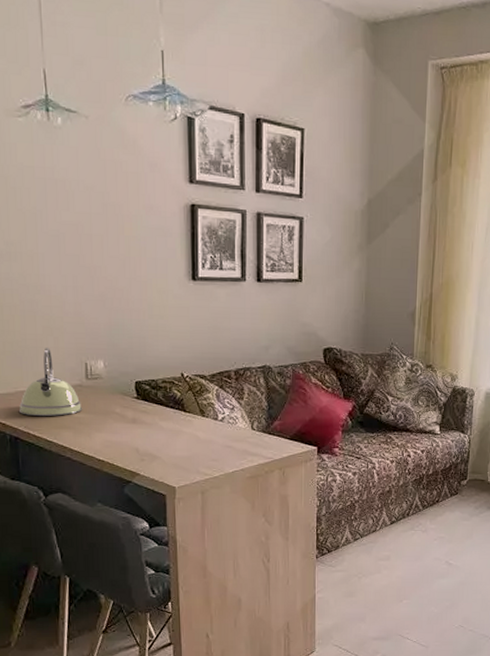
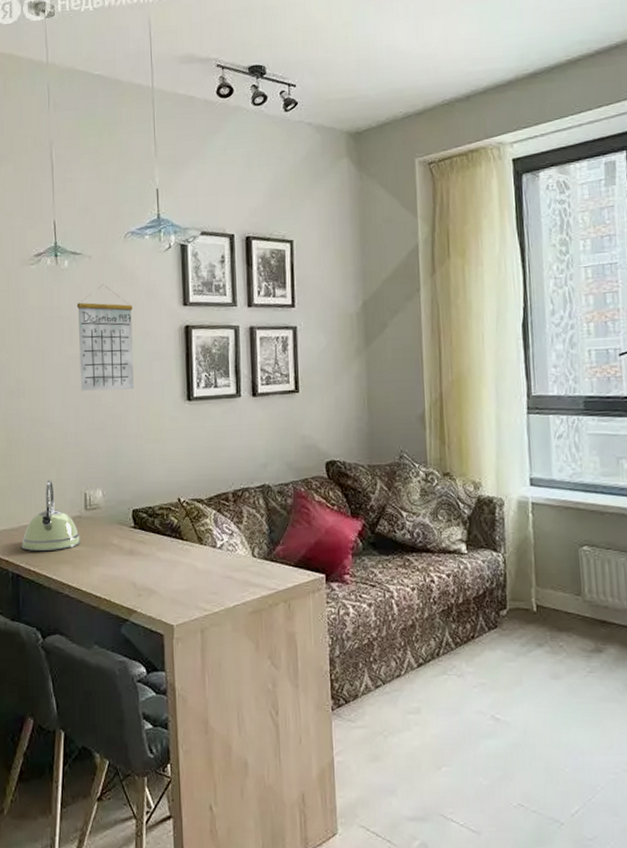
calendar: none [72,149,137,263] -> present [76,284,135,391]

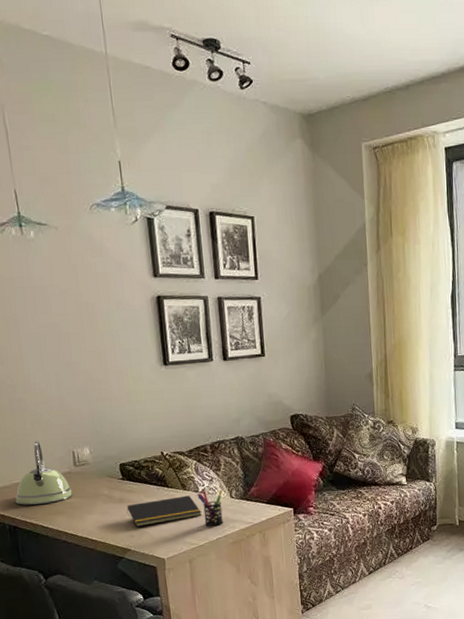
calendar: present [76,284,135,391] -> none [47,255,113,358]
notepad: none [135,551,218,584] -> present [126,495,202,527]
pen holder: none [215,546,244,590] -> present [197,490,223,526]

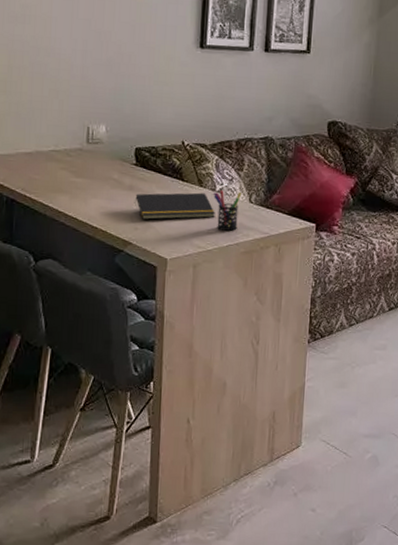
kettle: present [15,441,74,505] -> none [17,110,81,180]

